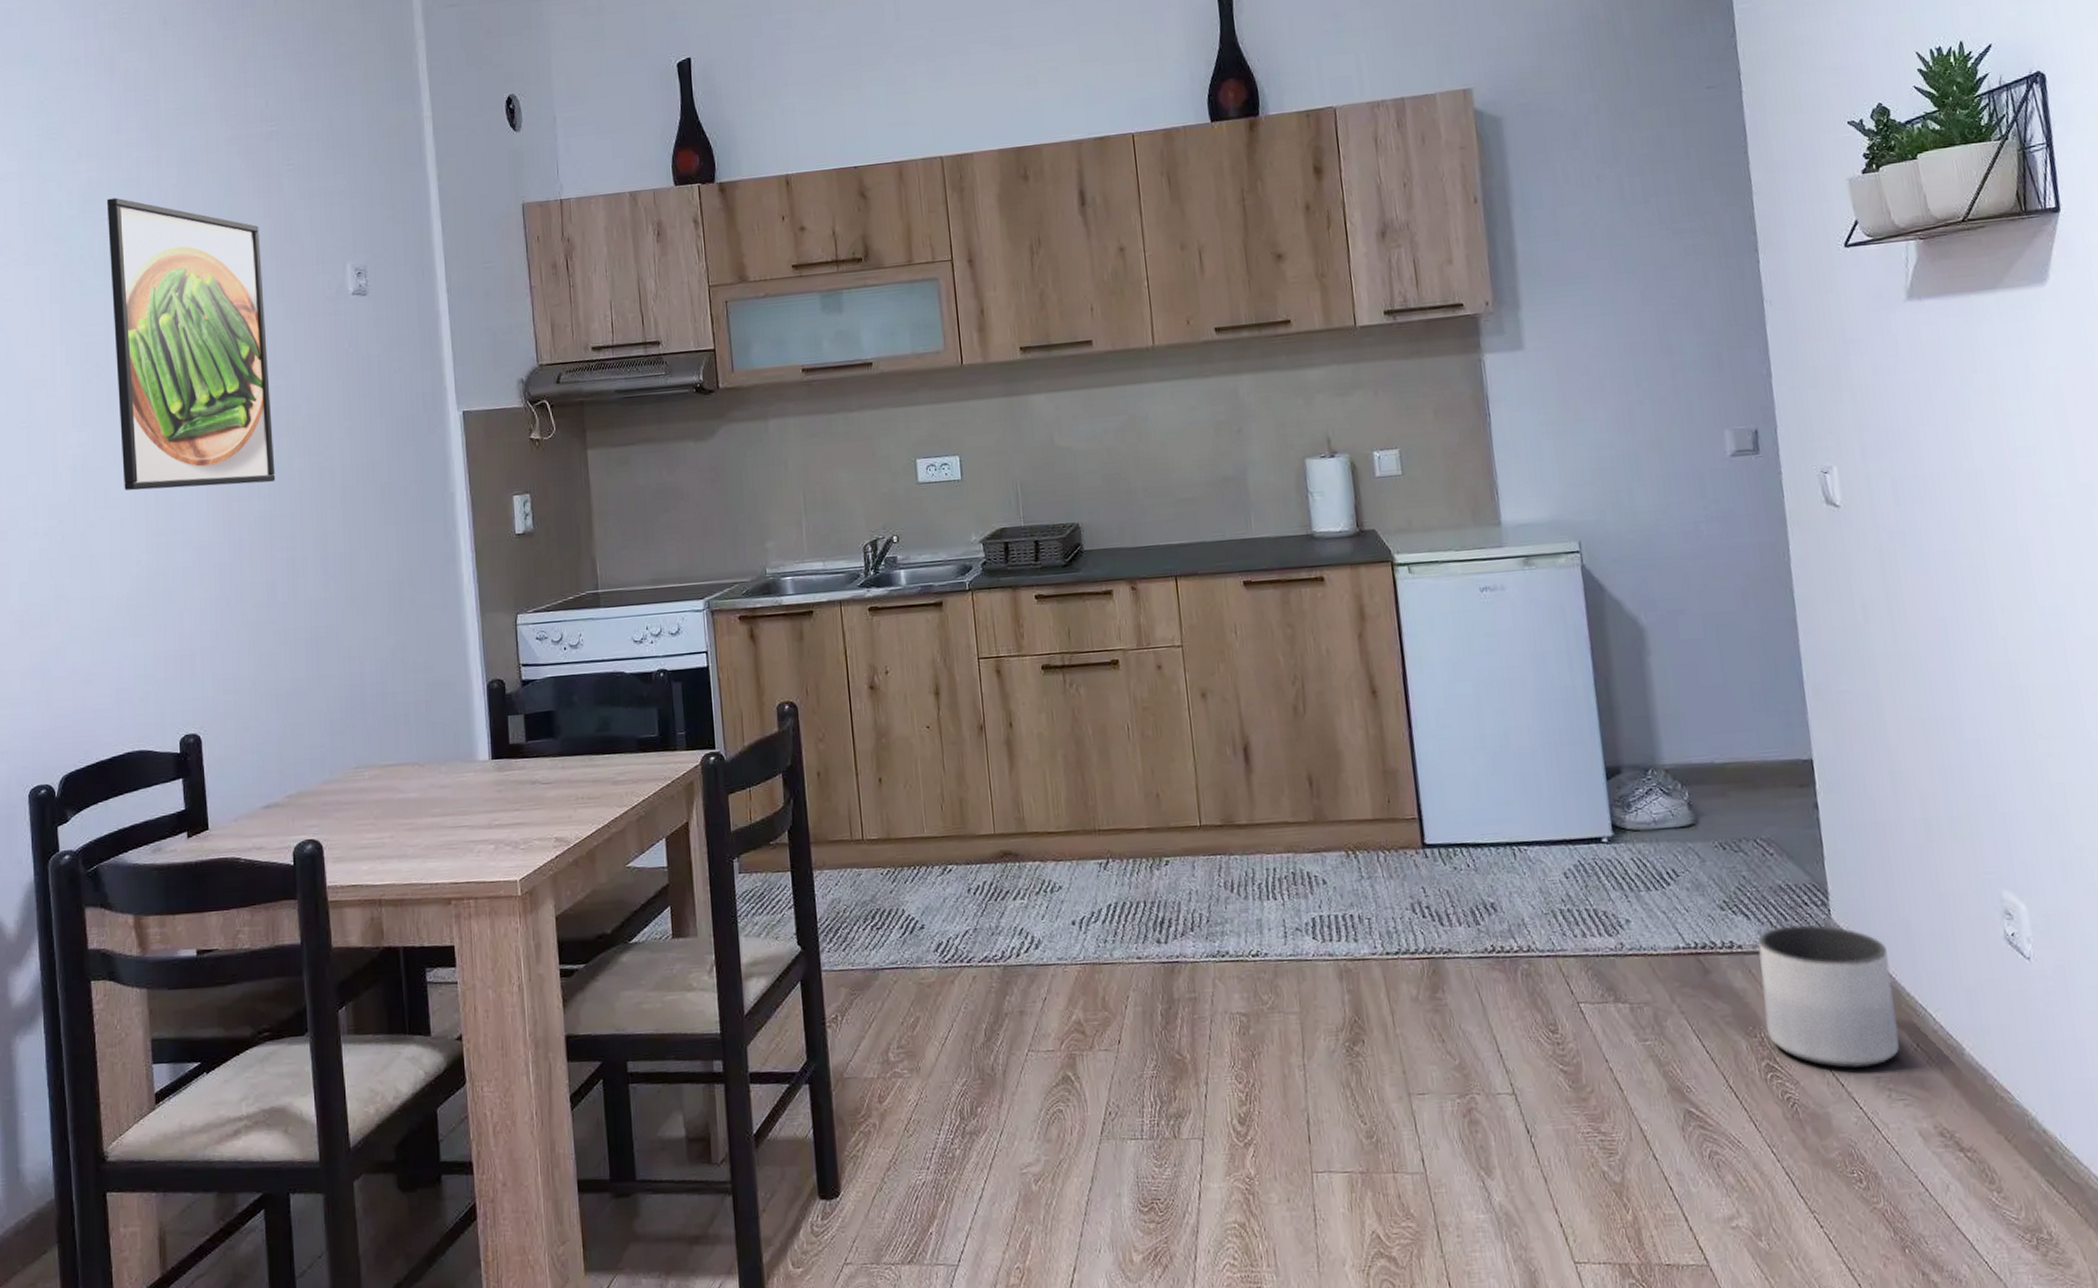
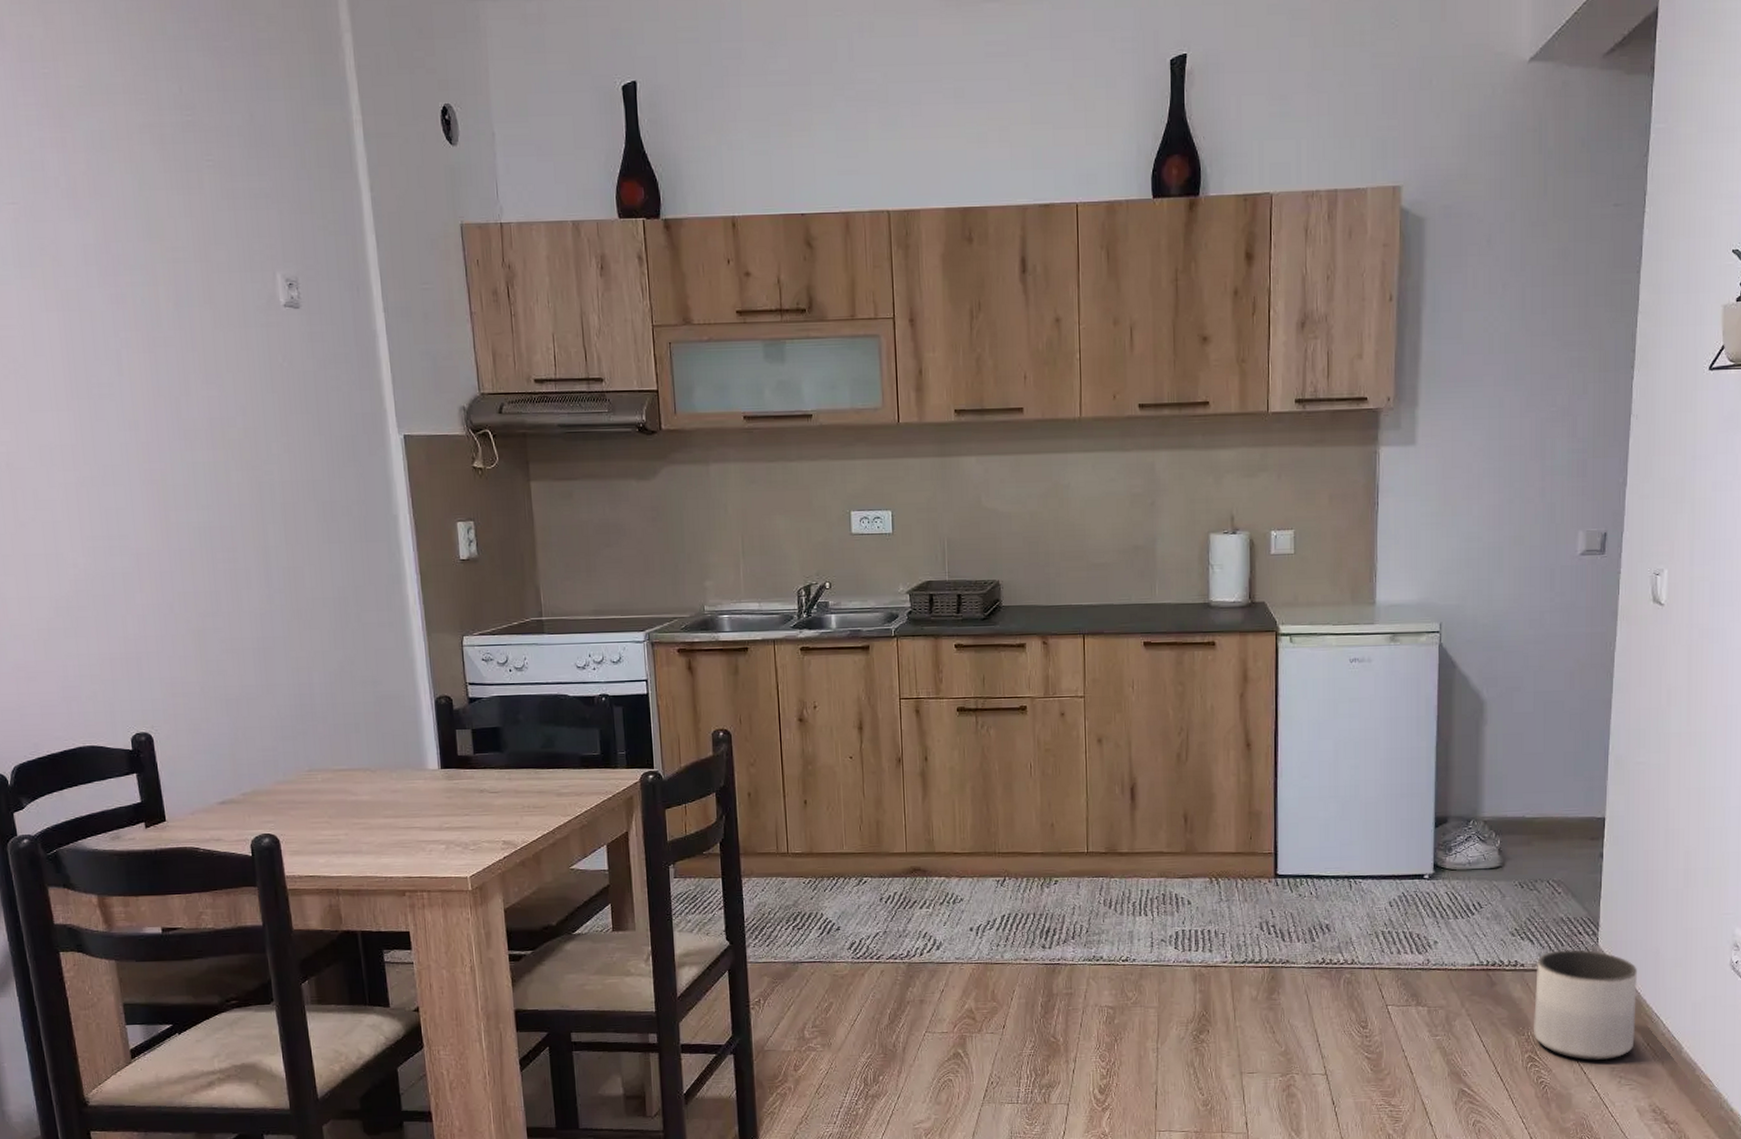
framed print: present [106,197,276,491] -> none [9,180,213,494]

